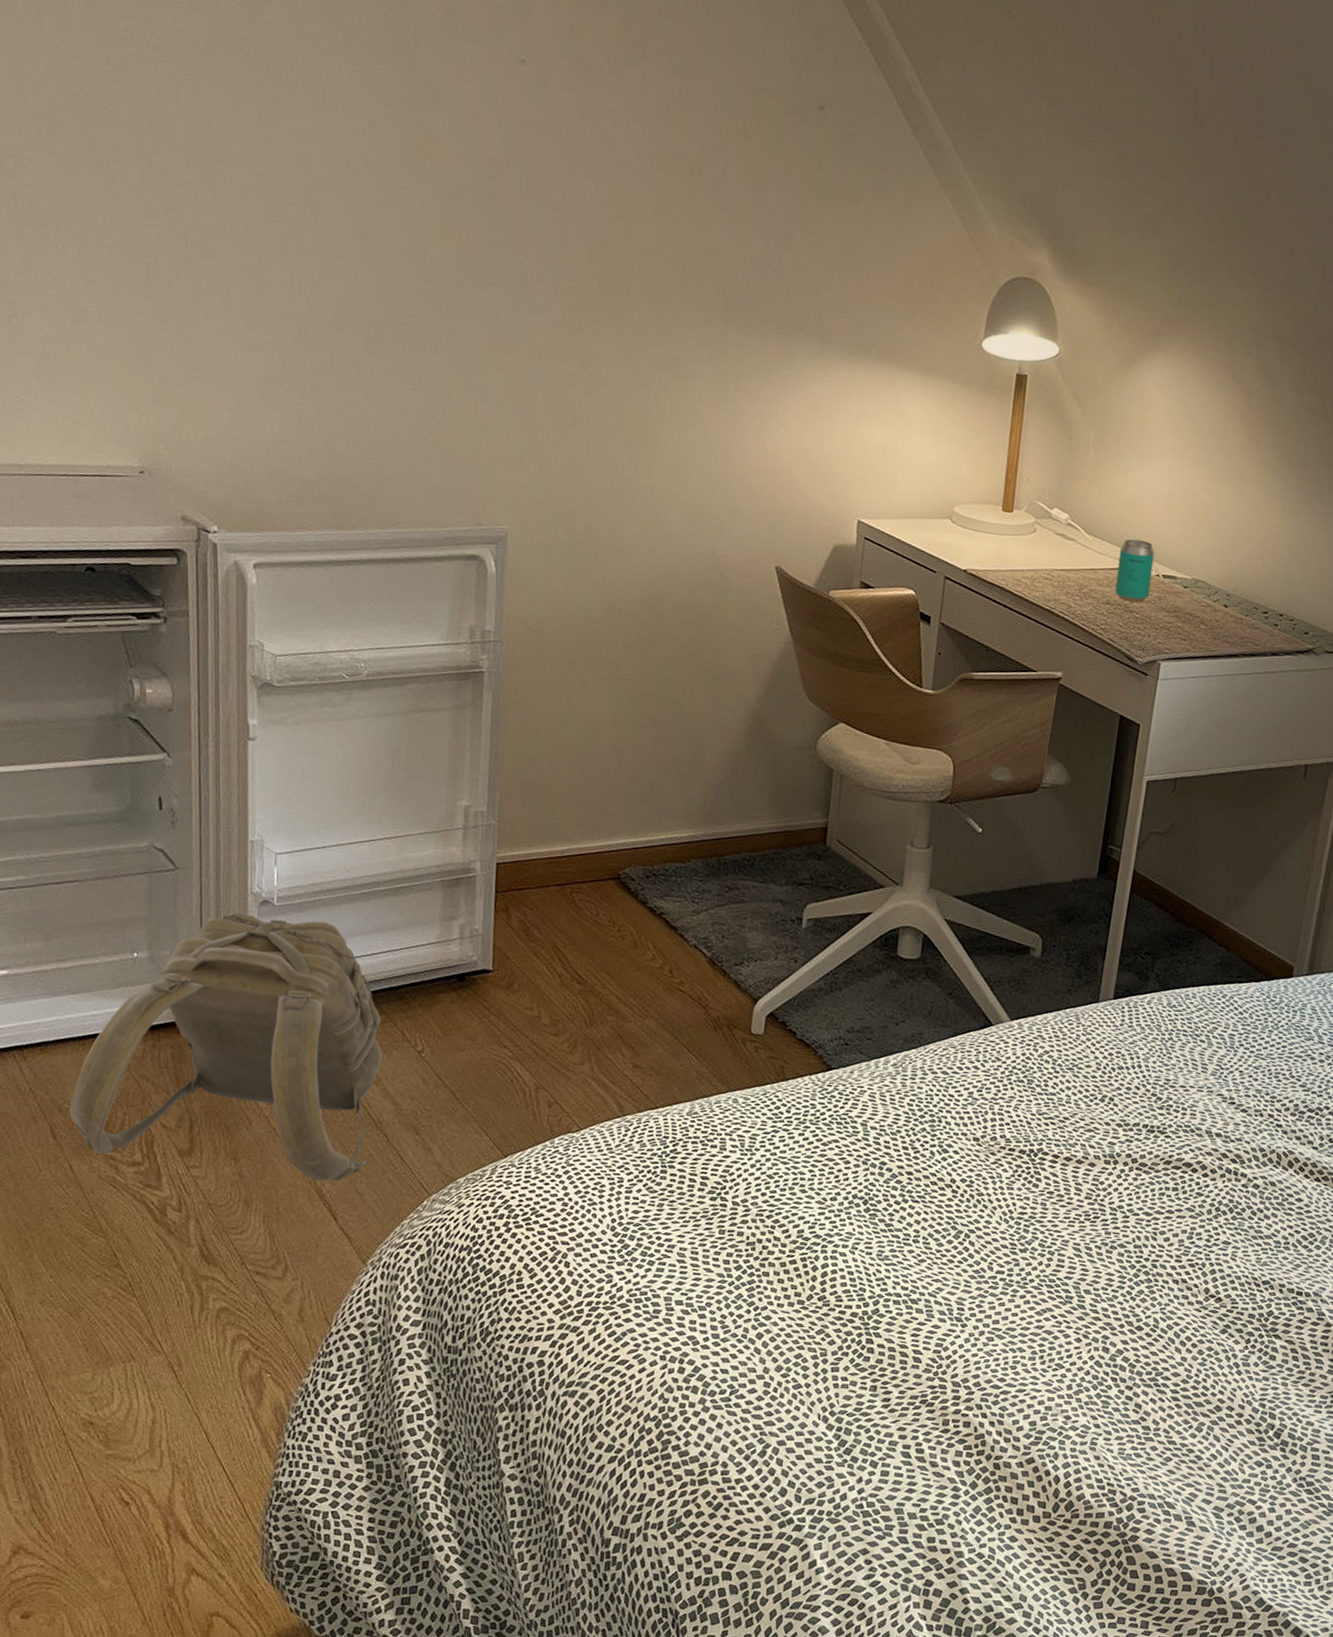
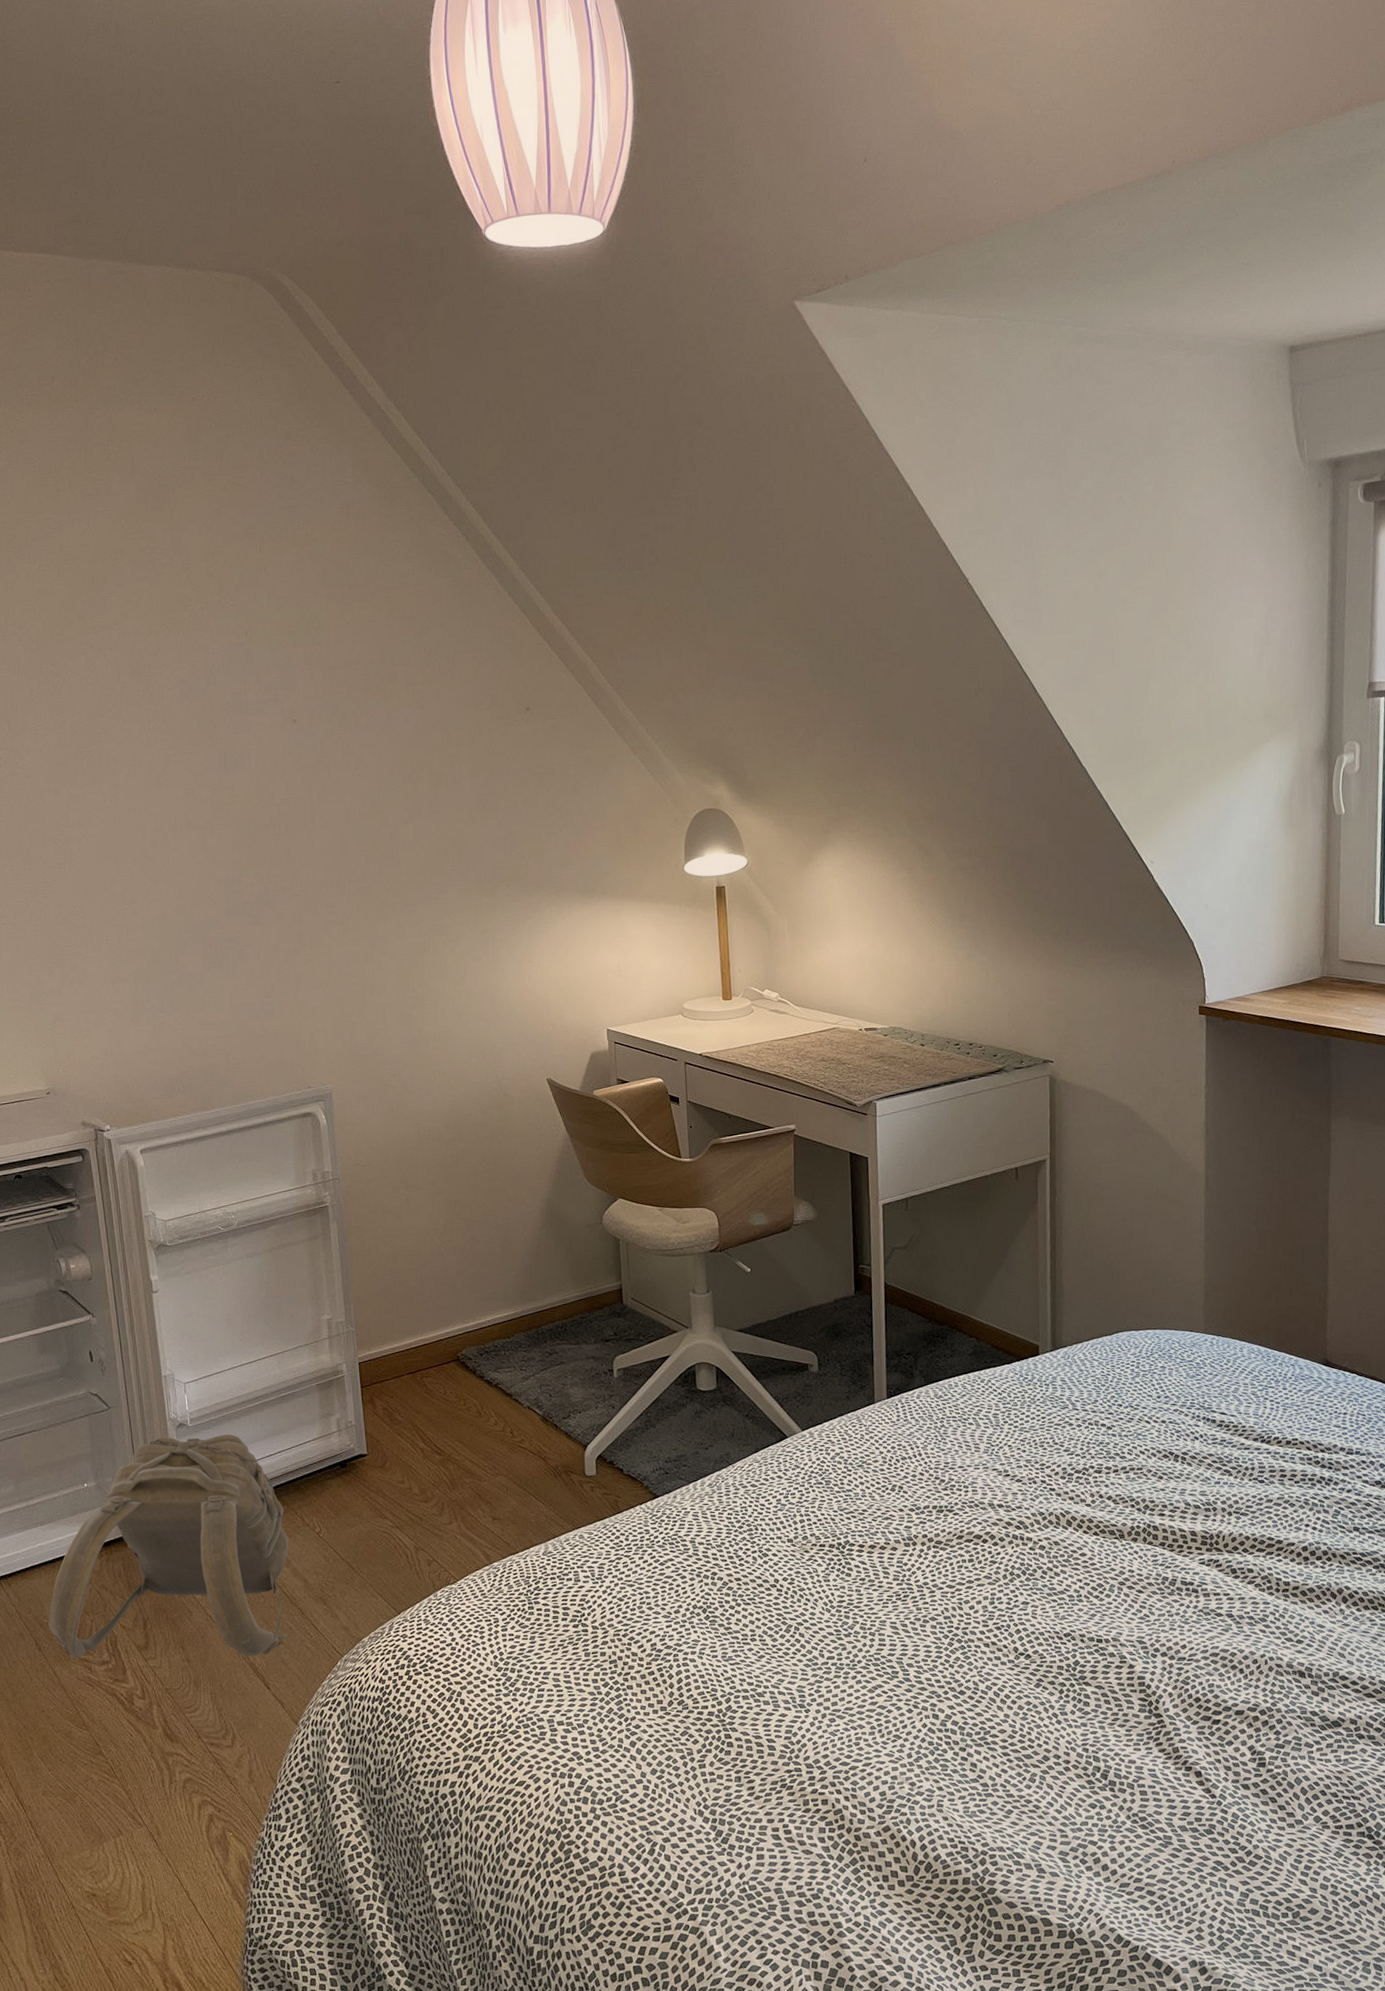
beverage can: present [1115,539,1155,603] -> none [825,1003,857,1056]

